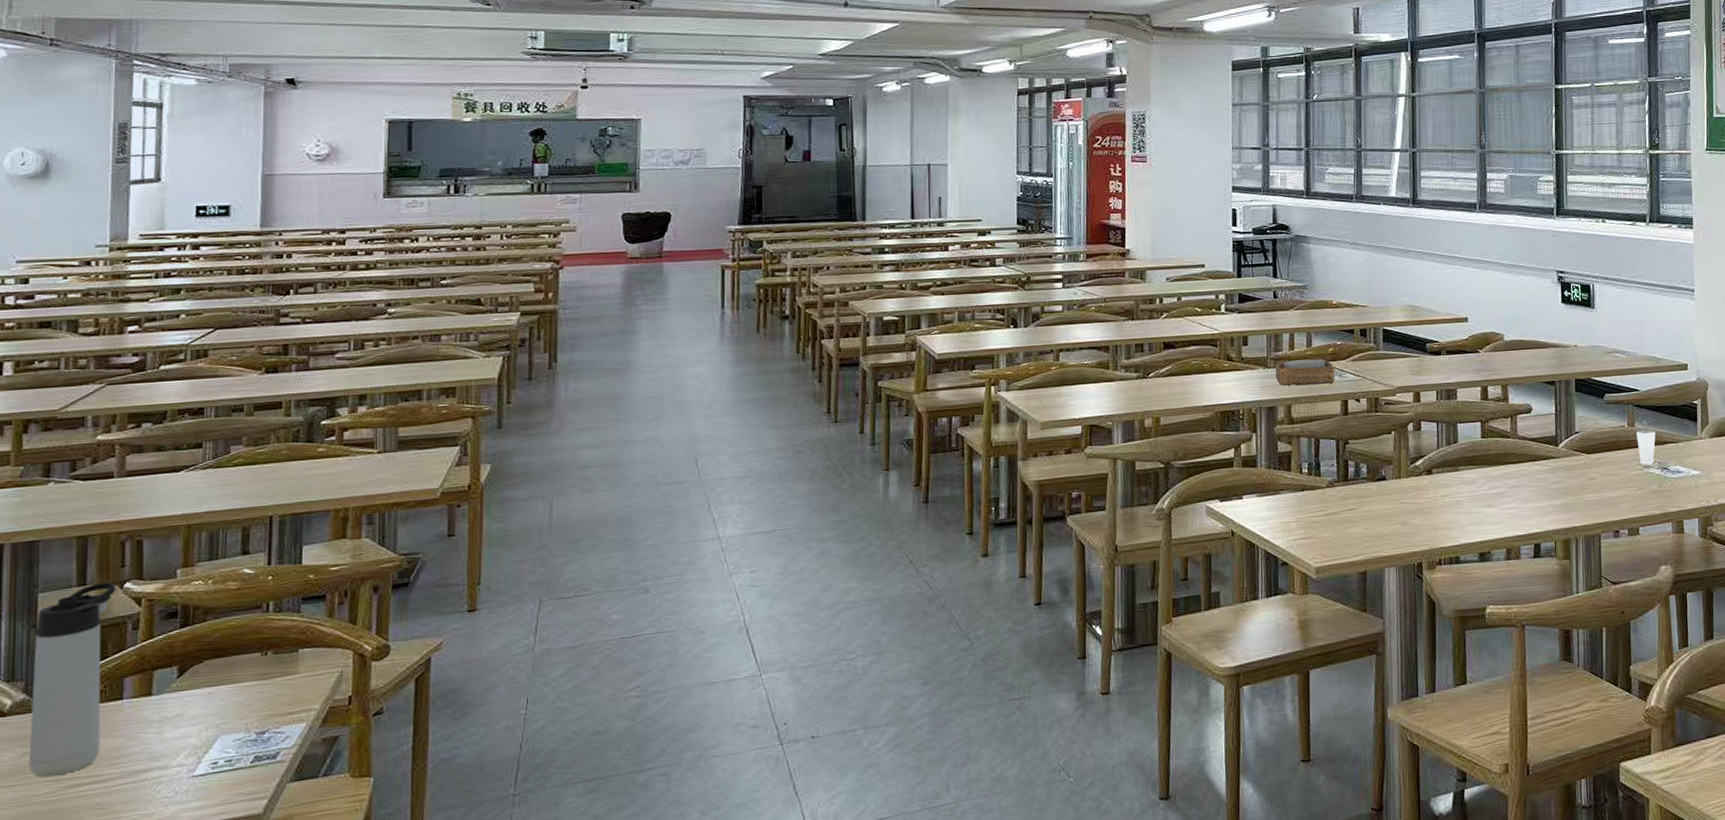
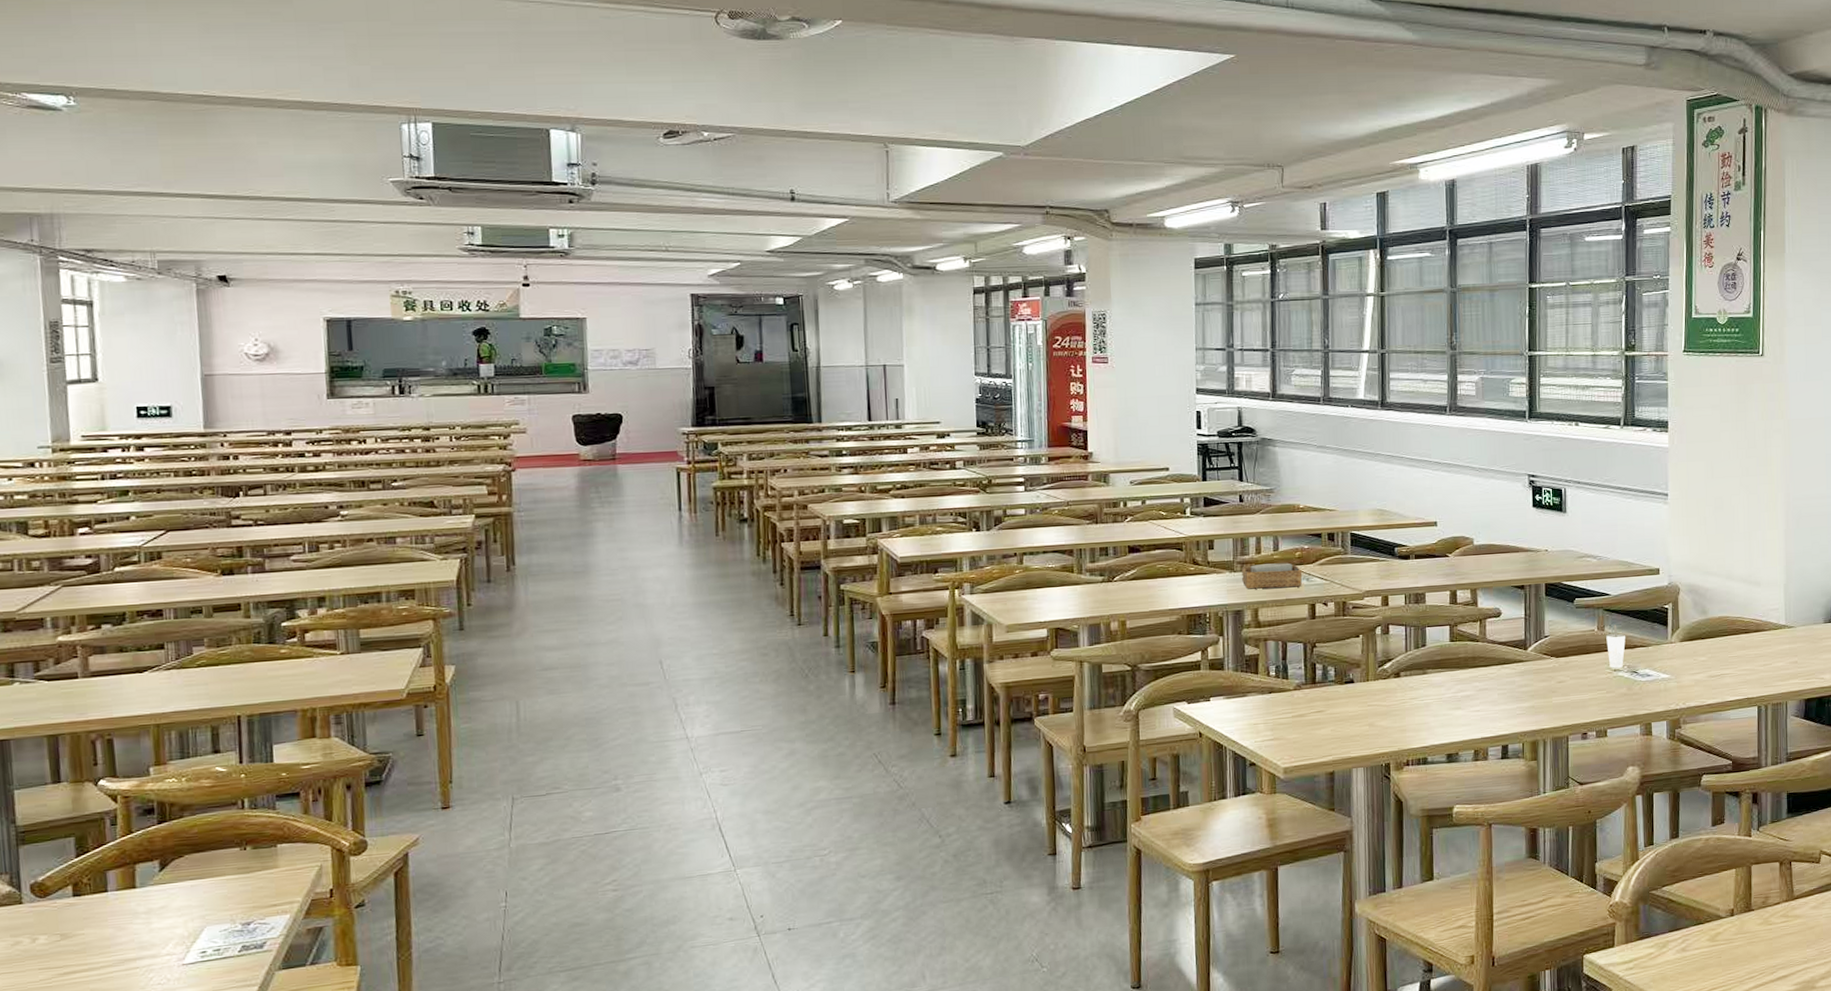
thermos bottle: present [29,582,116,778] -> none [15,779,91,965]

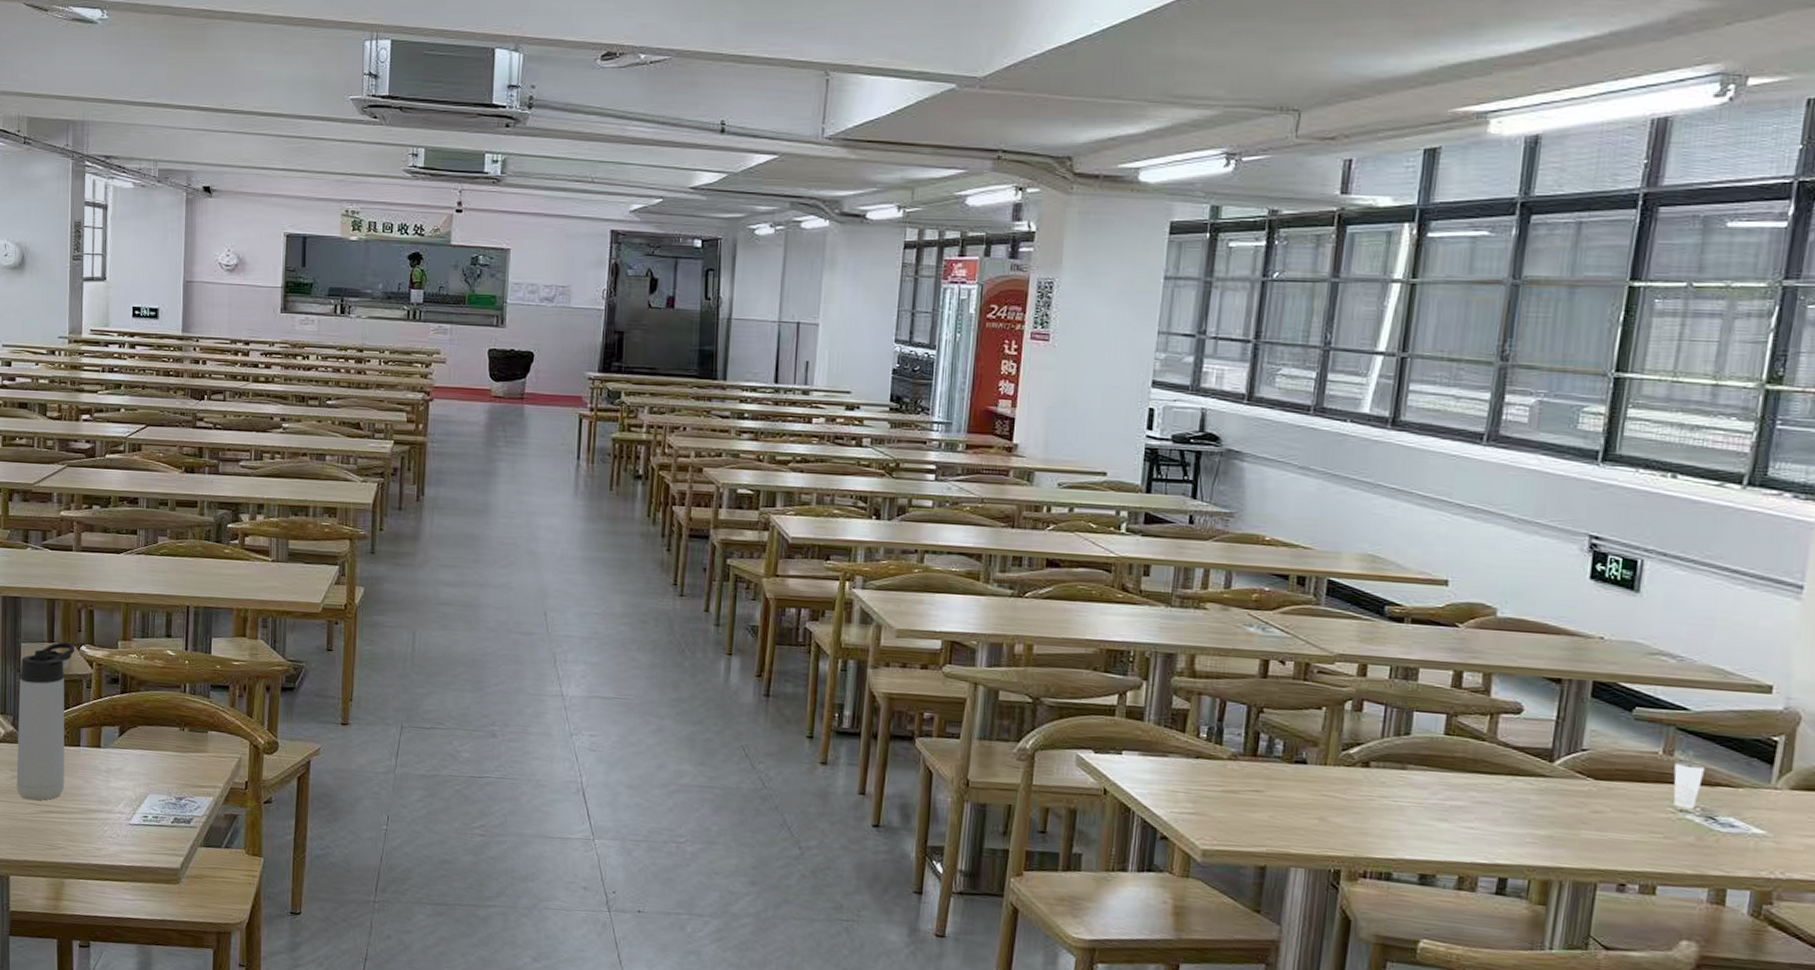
thermos bottle: none [15,779,91,965] -> present [16,642,75,801]
napkin holder: present [1242,562,1302,589] -> none [1180,601,1257,637]

